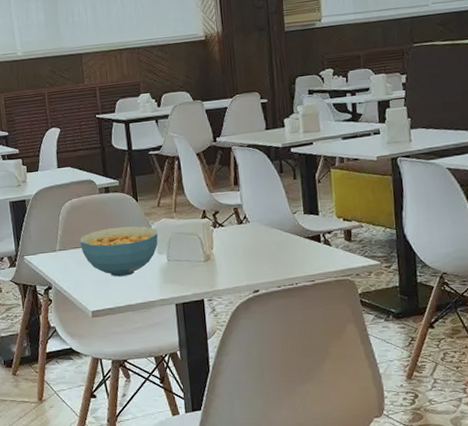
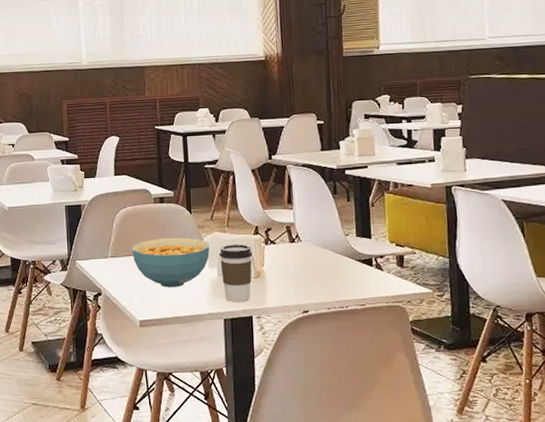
coffee cup: none [167,228,202,287] -> present [219,244,253,303]

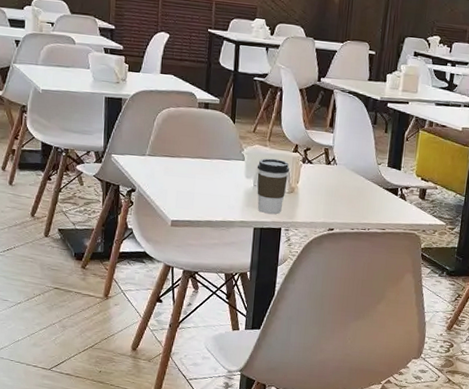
cereal bowl: present [132,237,210,288] -> none [171,143,249,193]

